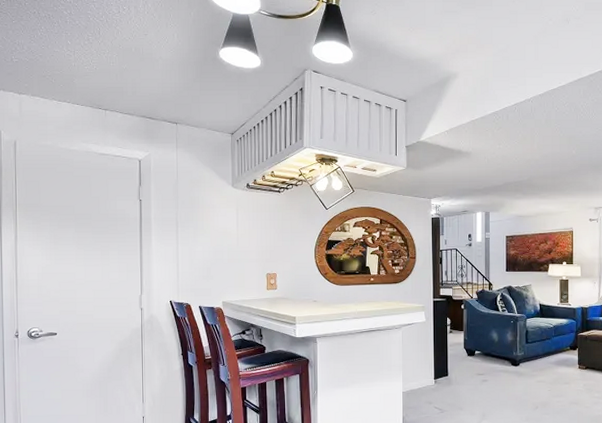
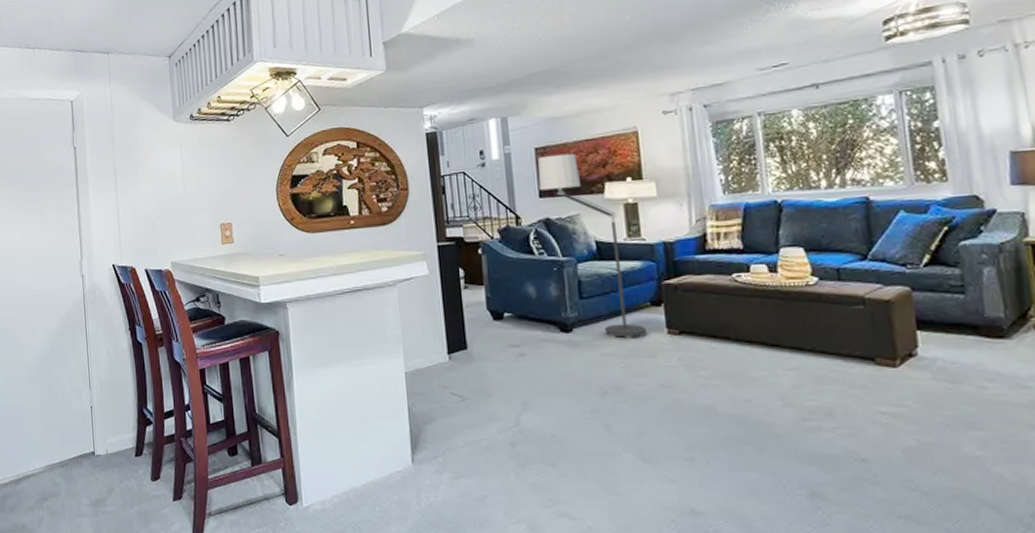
floor lamp: none [506,242,567,372] -> present [537,153,648,341]

